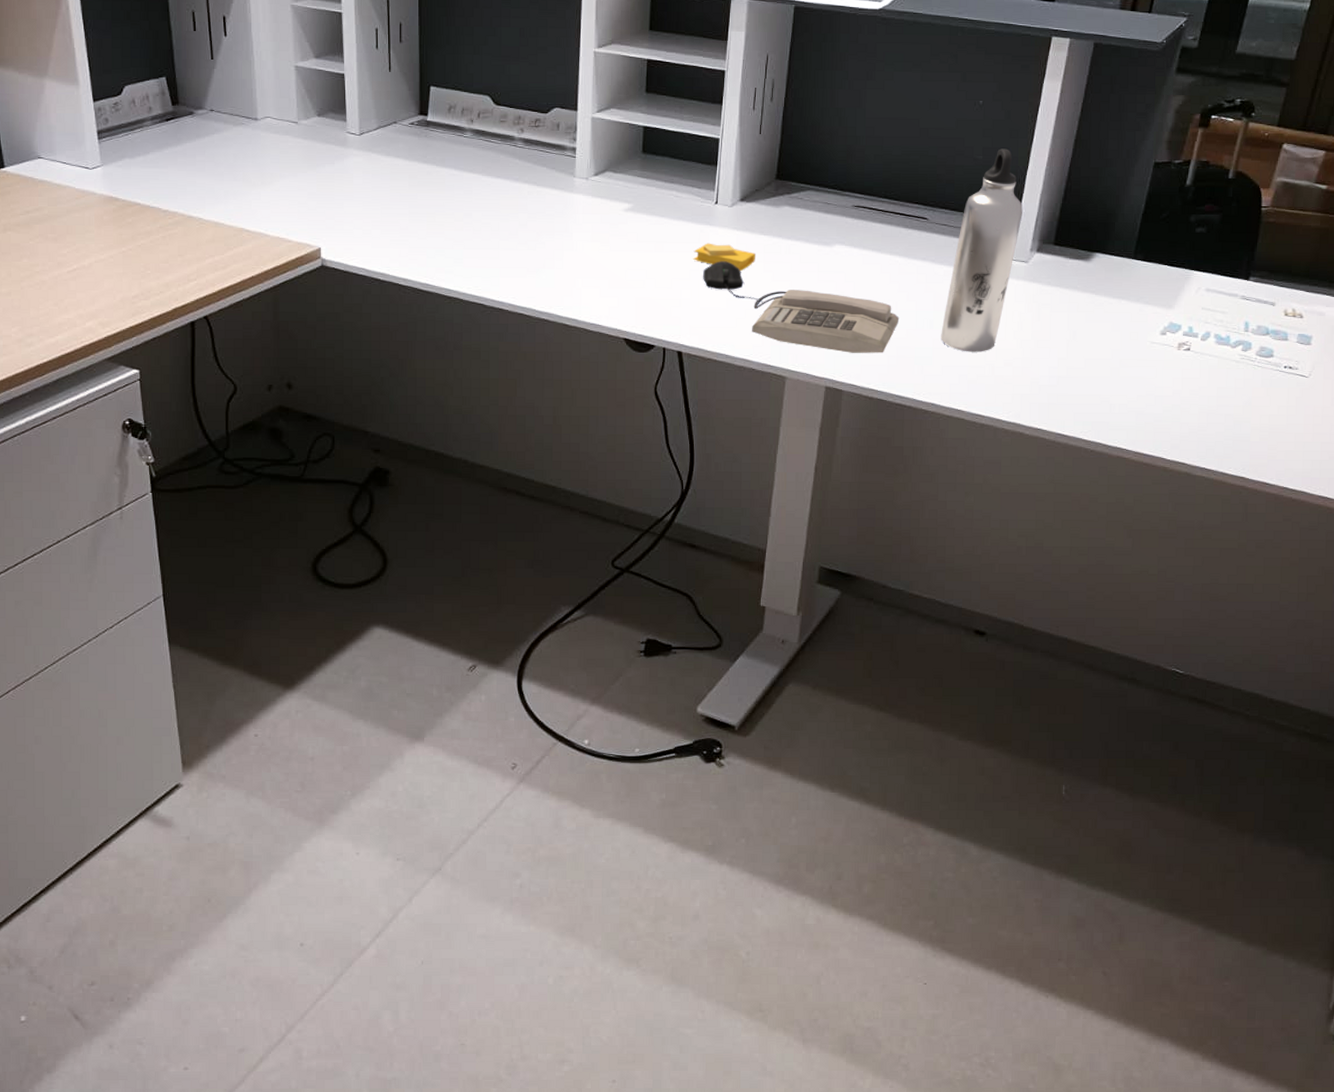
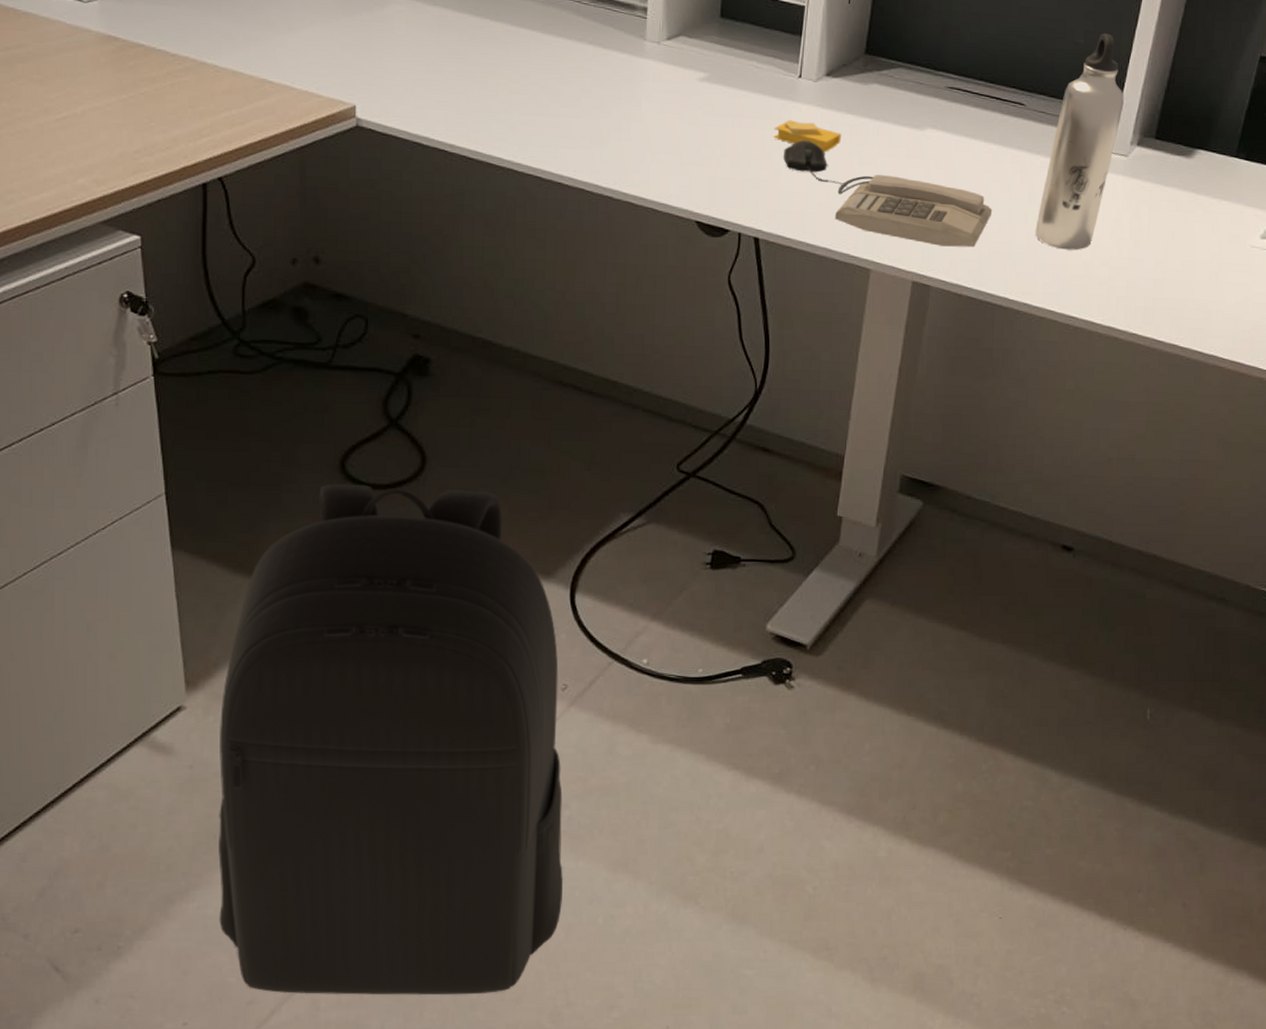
backpack: none [211,584,516,1047] -> present [218,483,563,995]

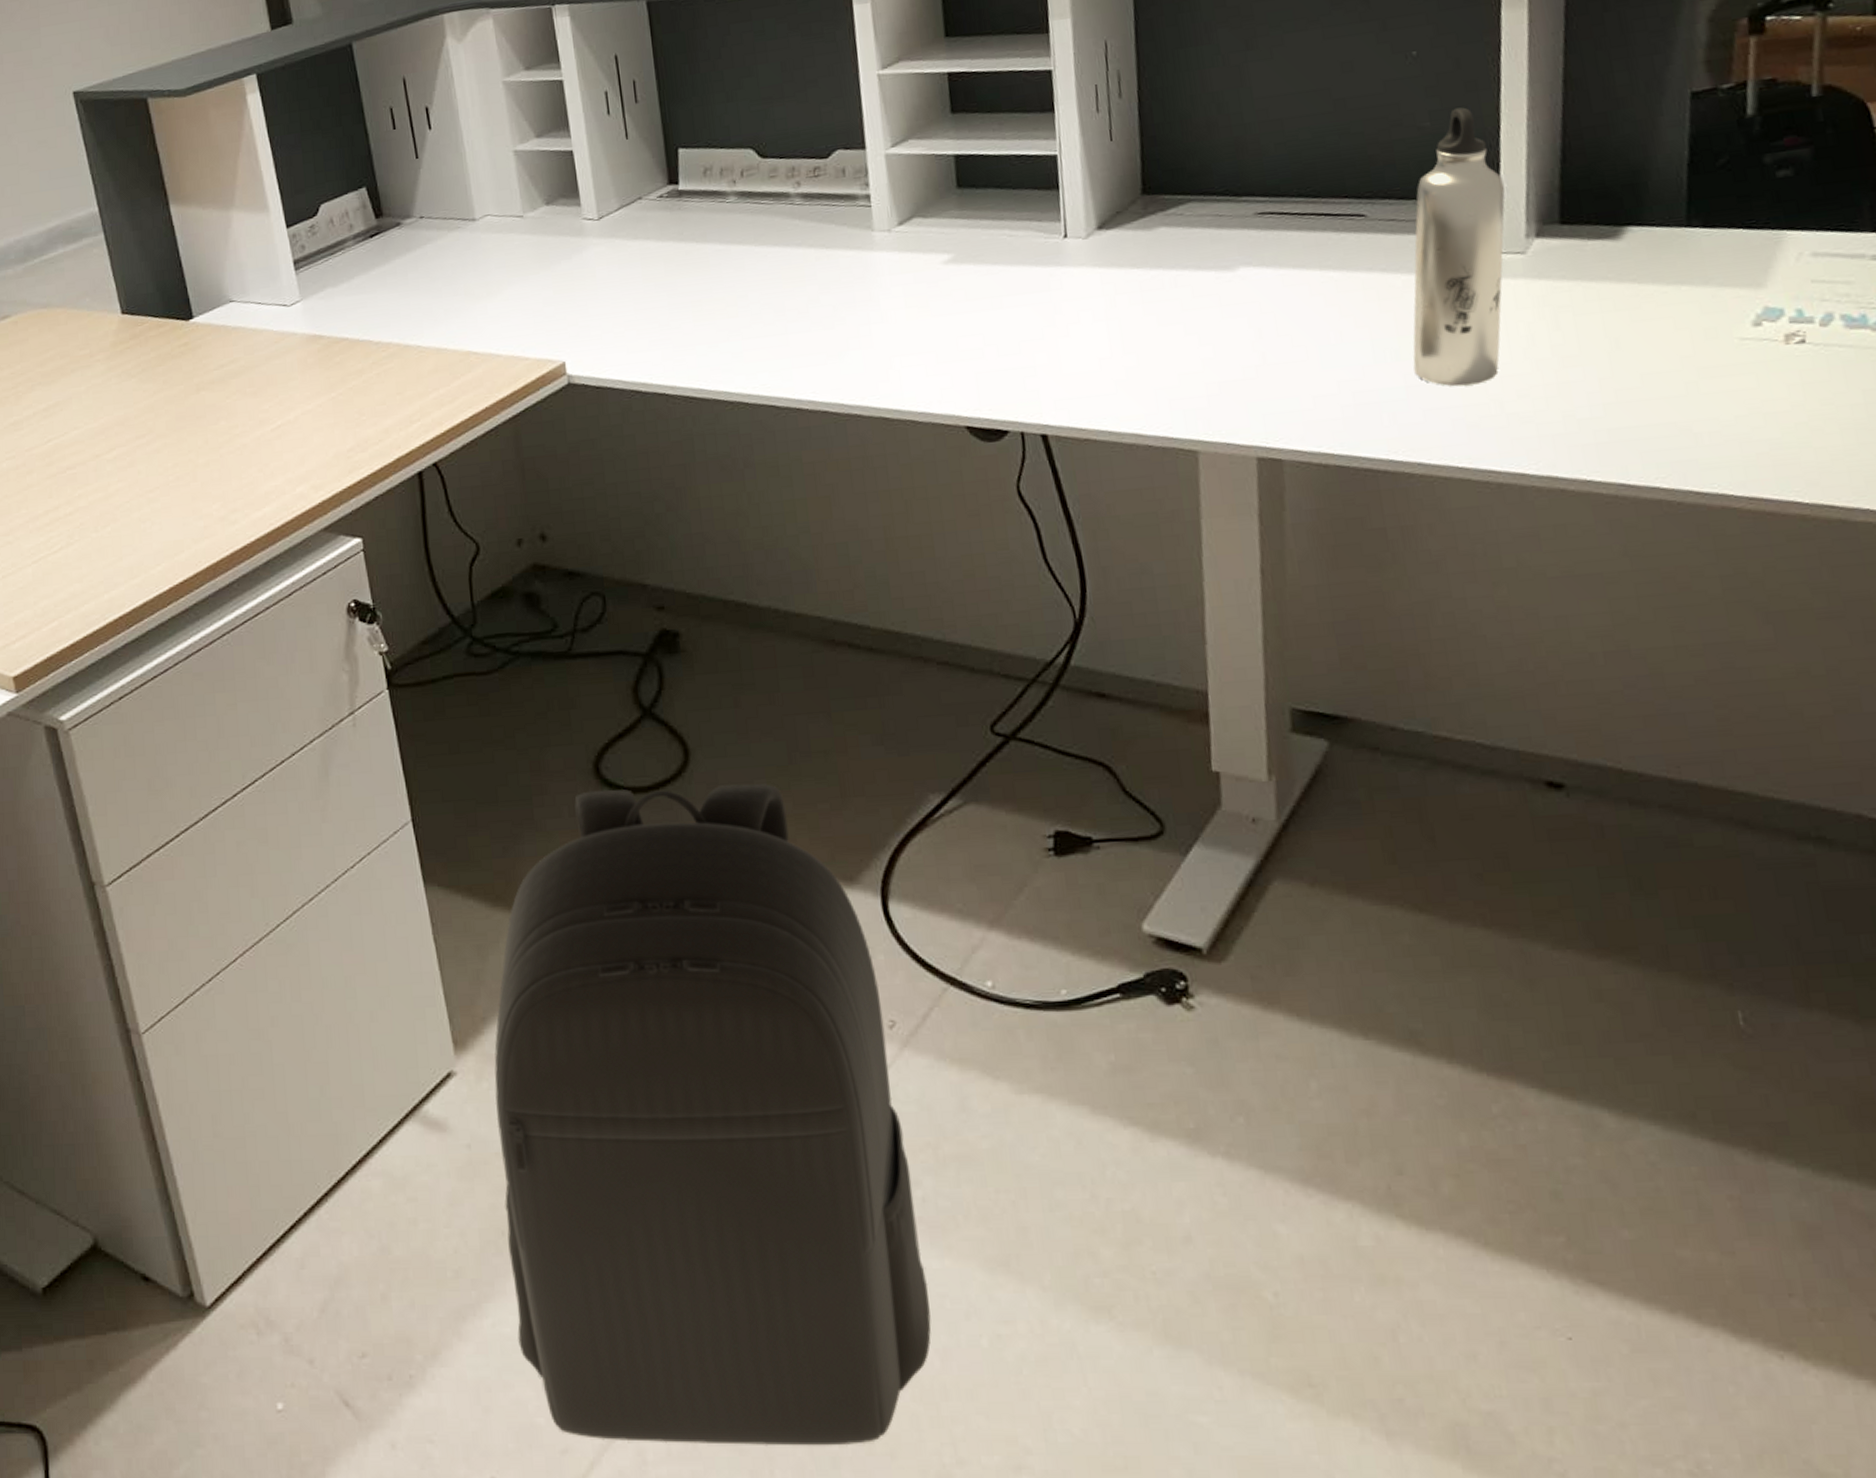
sticky notes: present [773,120,842,152] -> none [1043,286,1131,319]
computer mouse: present [784,140,849,188] -> none [1060,309,1151,357]
telephone: present [835,175,993,248] -> none [1137,331,1349,409]

